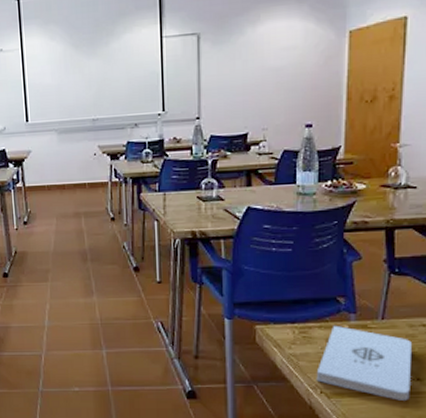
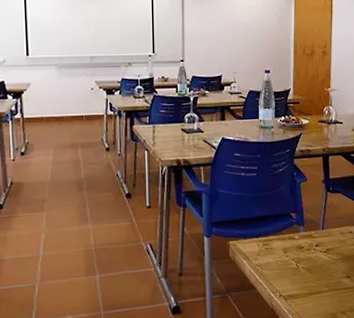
notepad: present [316,325,412,401] -> none [276,236,343,296]

